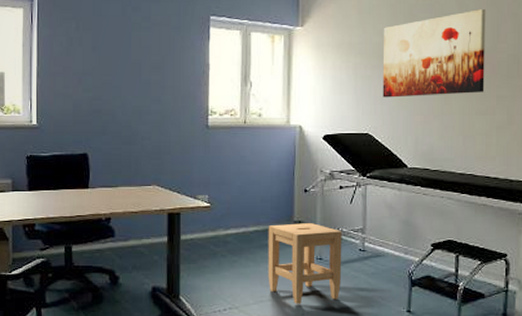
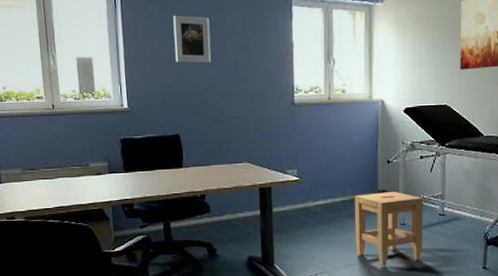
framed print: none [88,33,125,81] -> present [173,15,211,63]

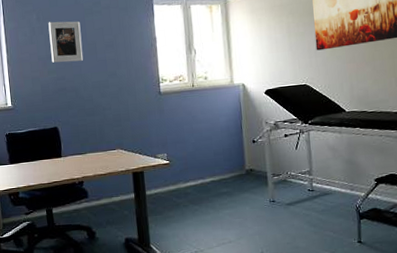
stool: present [354,192,423,266] -> none [223,170,295,244]

